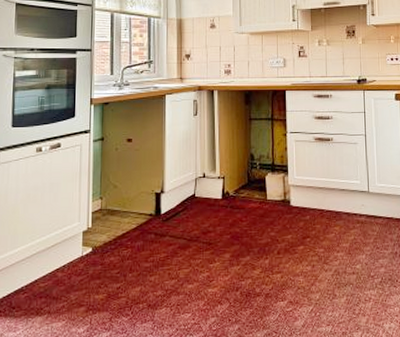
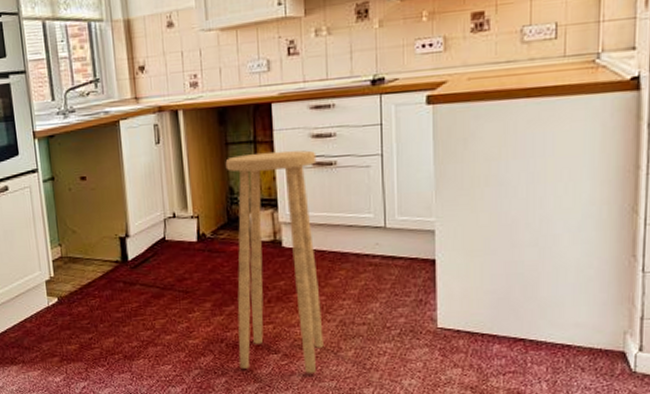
stool: none [248,127,322,320] -> present [225,150,324,374]

